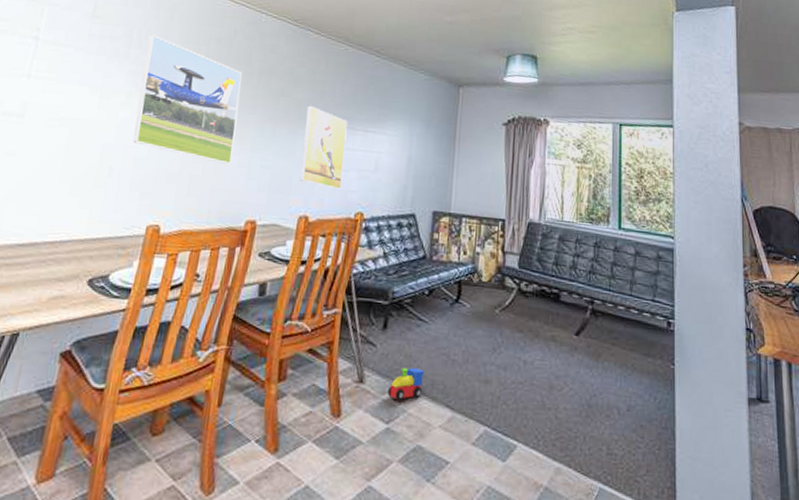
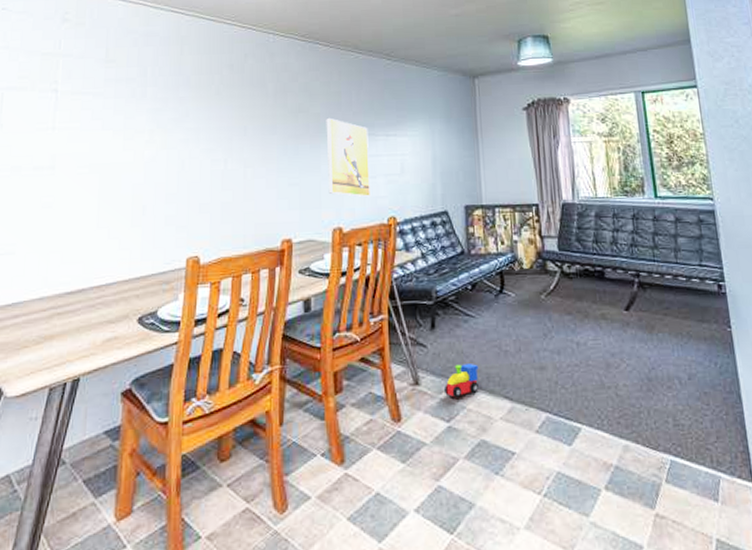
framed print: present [133,34,242,164] -> none [161,70,260,187]

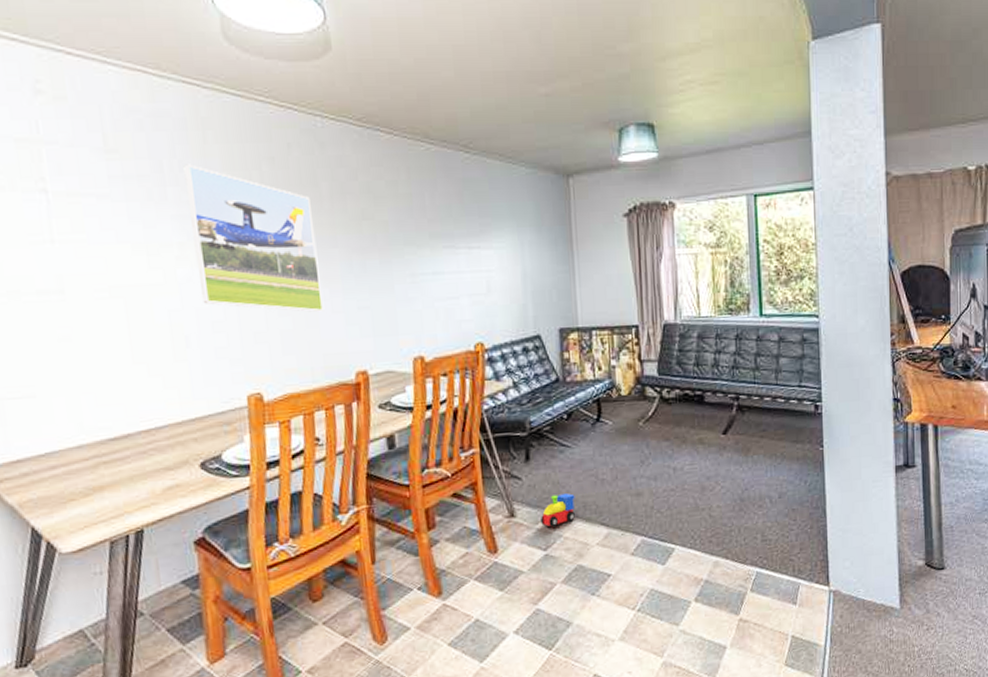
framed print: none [161,70,260,187] -> present [183,164,324,312]
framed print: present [326,117,371,198] -> none [395,226,455,322]

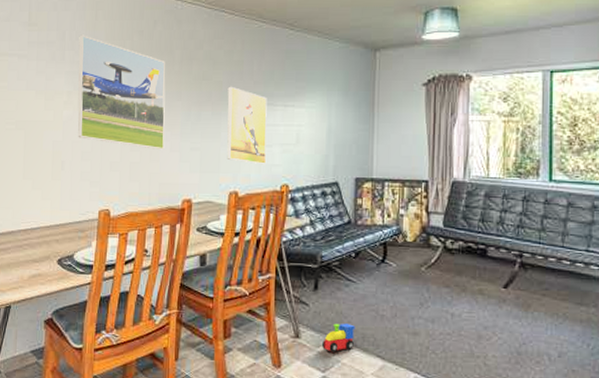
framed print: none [395,226,455,322] -> present [227,86,267,165]

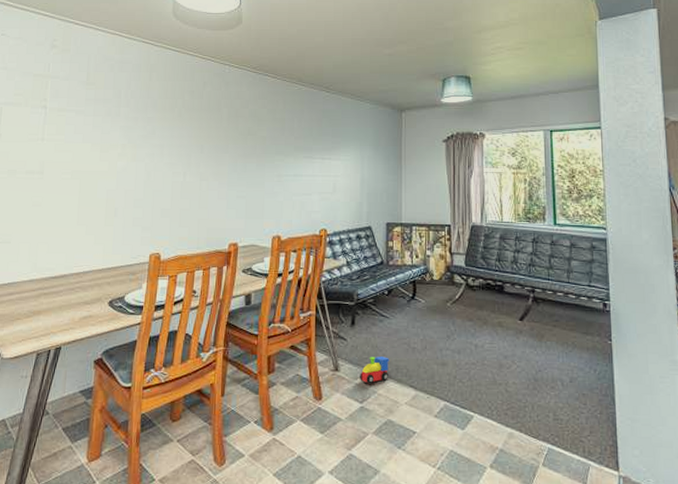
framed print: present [78,35,166,149] -> none [131,93,214,198]
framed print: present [227,86,267,165] -> none [270,141,307,212]

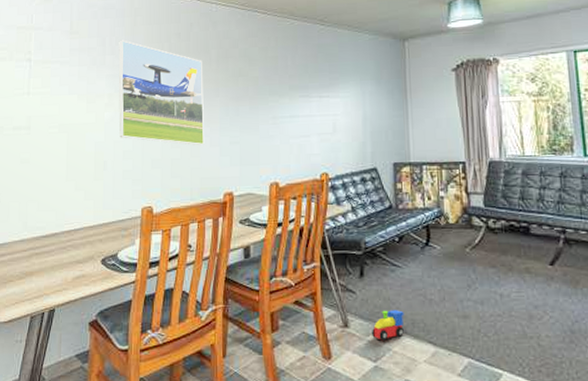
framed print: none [131,93,214,198] -> present [118,40,205,145]

